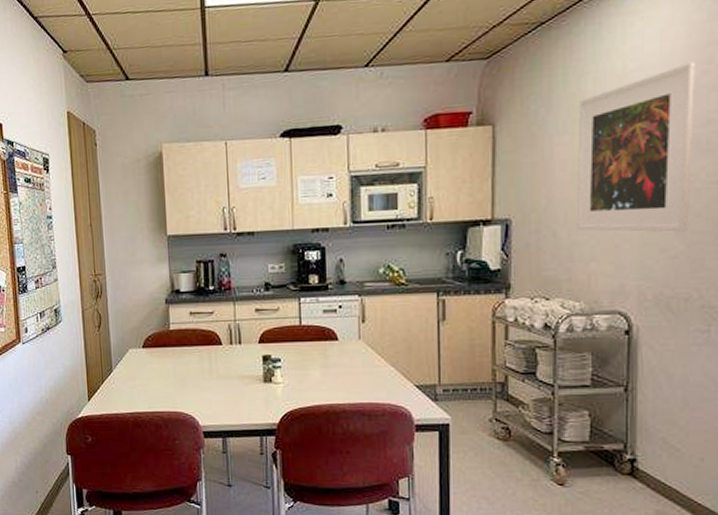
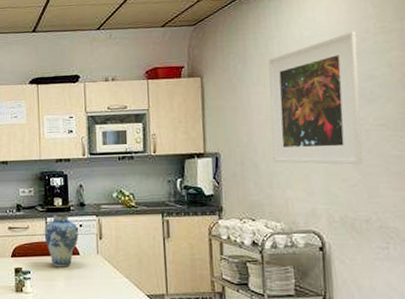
vase: none [296,294,337,355] -> present [44,215,79,267]

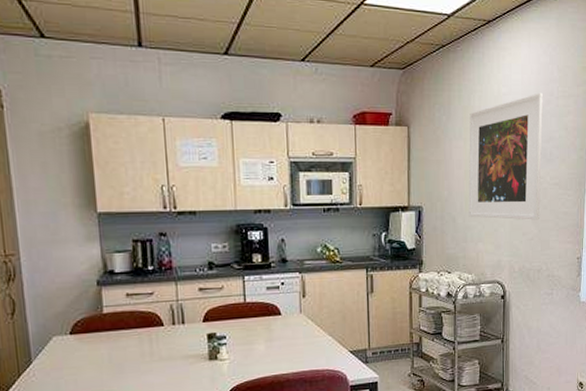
vase: present [44,215,79,267] -> none [241,272,280,330]

